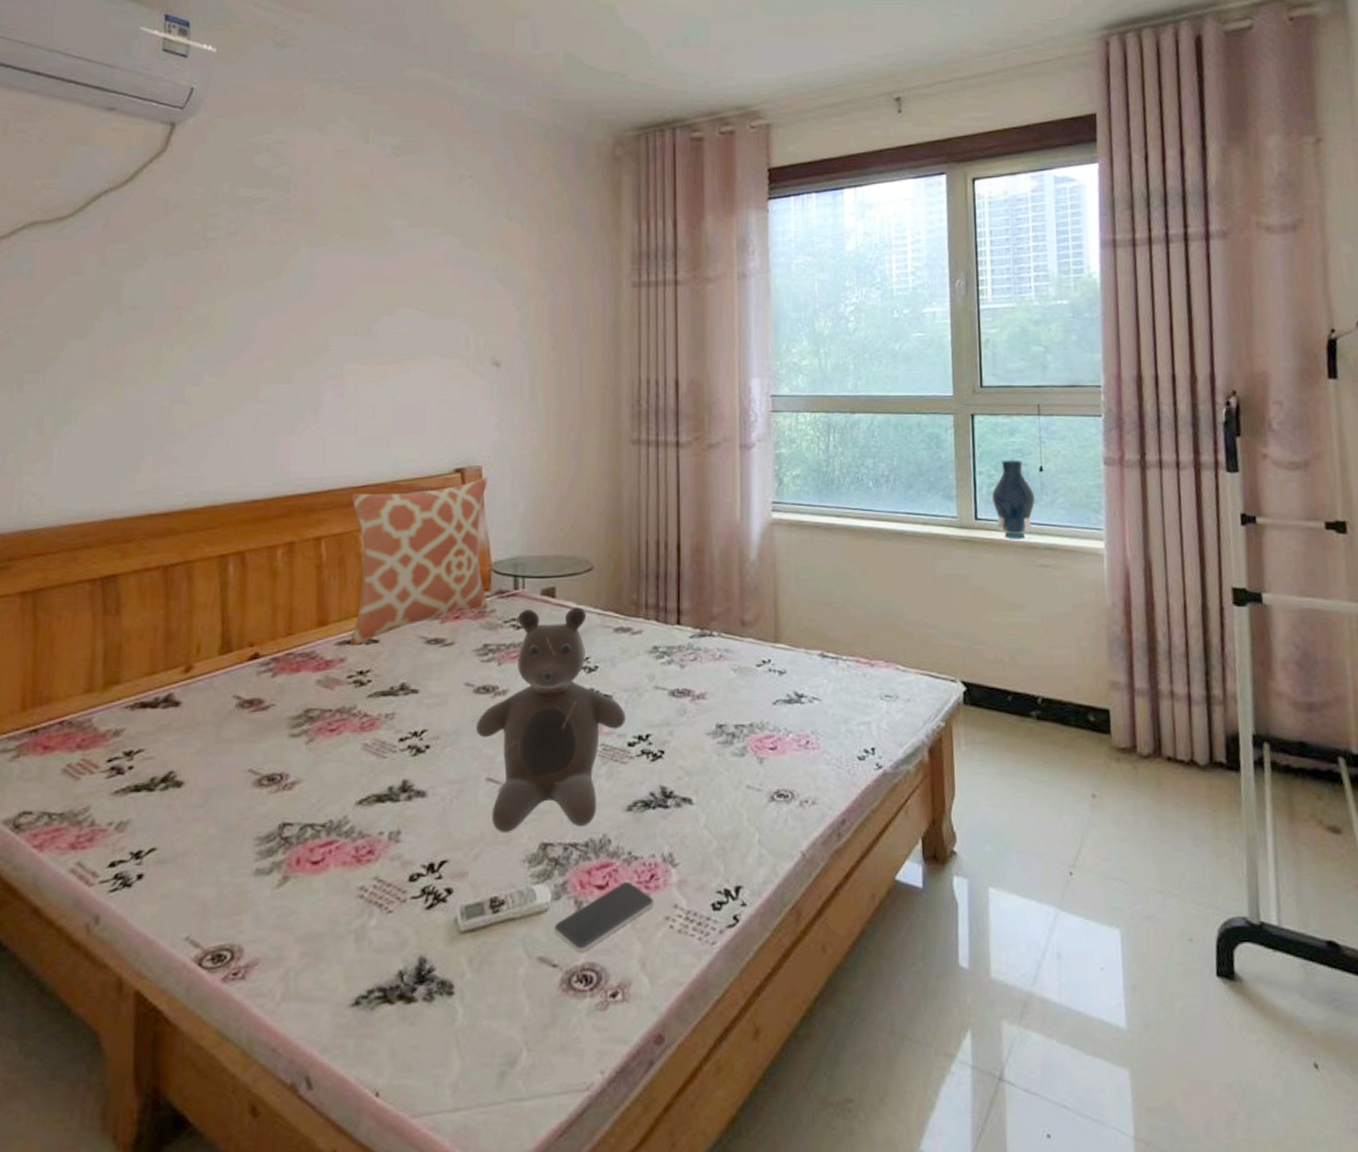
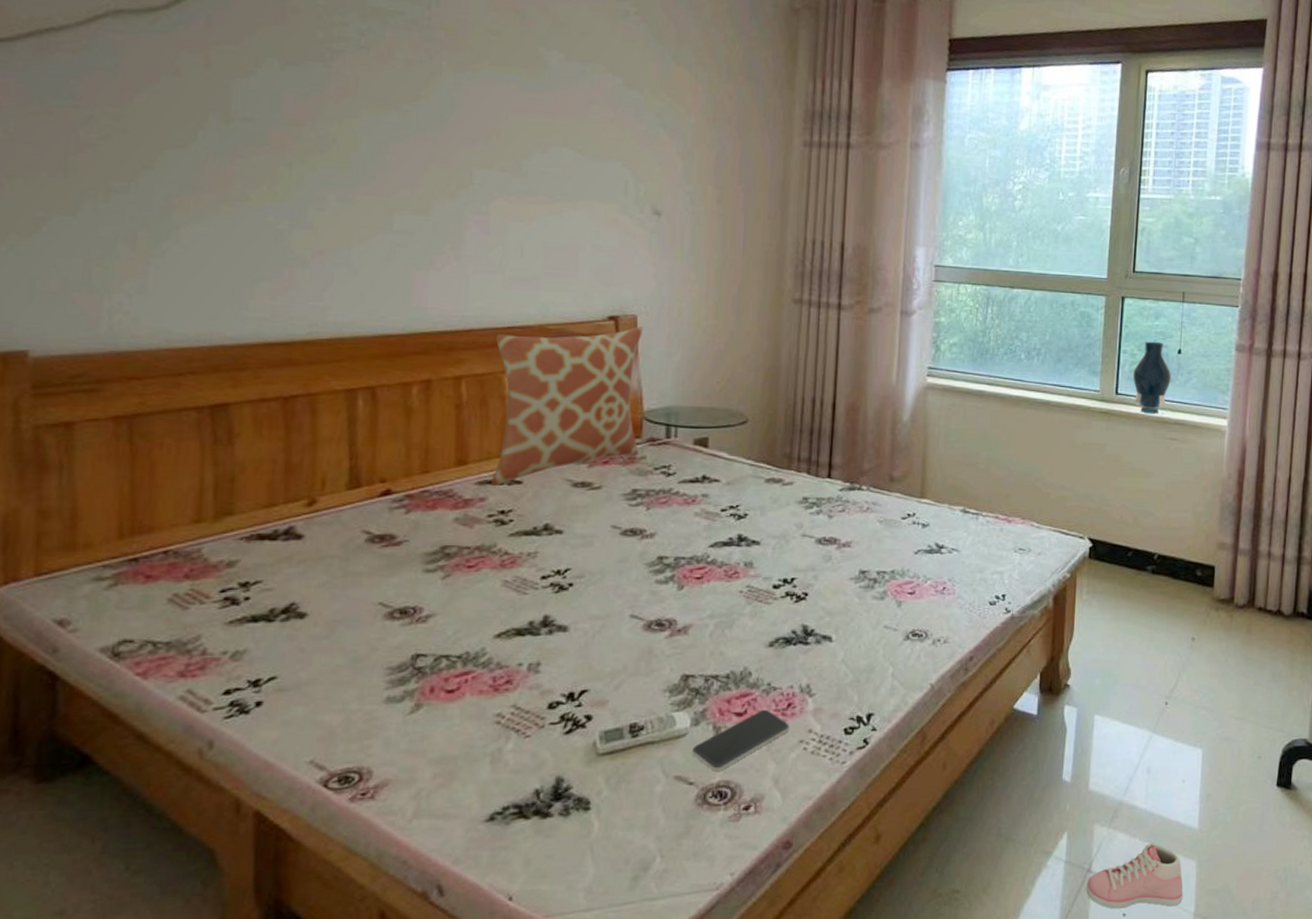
teddy bear: present [475,607,627,833] -> none [621,457,773,666]
sneaker: none [999,1045,1118,1128] -> present [1086,842,1183,909]

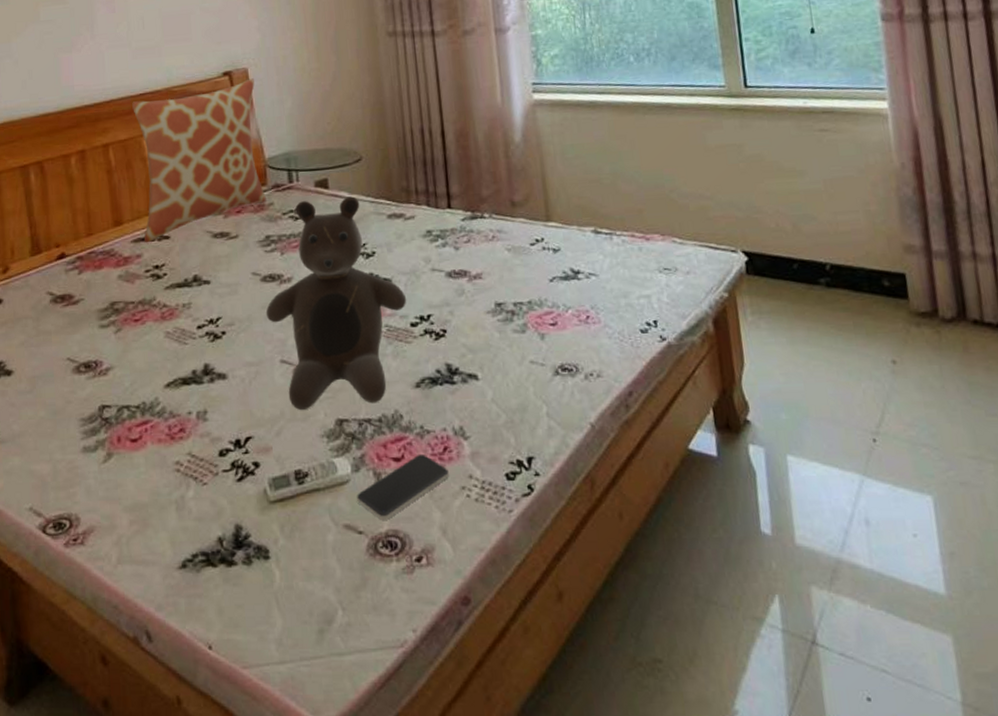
teddy bear: none [621,457,773,666] -> present [265,196,407,411]
sneaker: present [1086,842,1183,909] -> none [813,610,943,692]
vase: present [1132,341,1171,414] -> none [760,23,809,105]

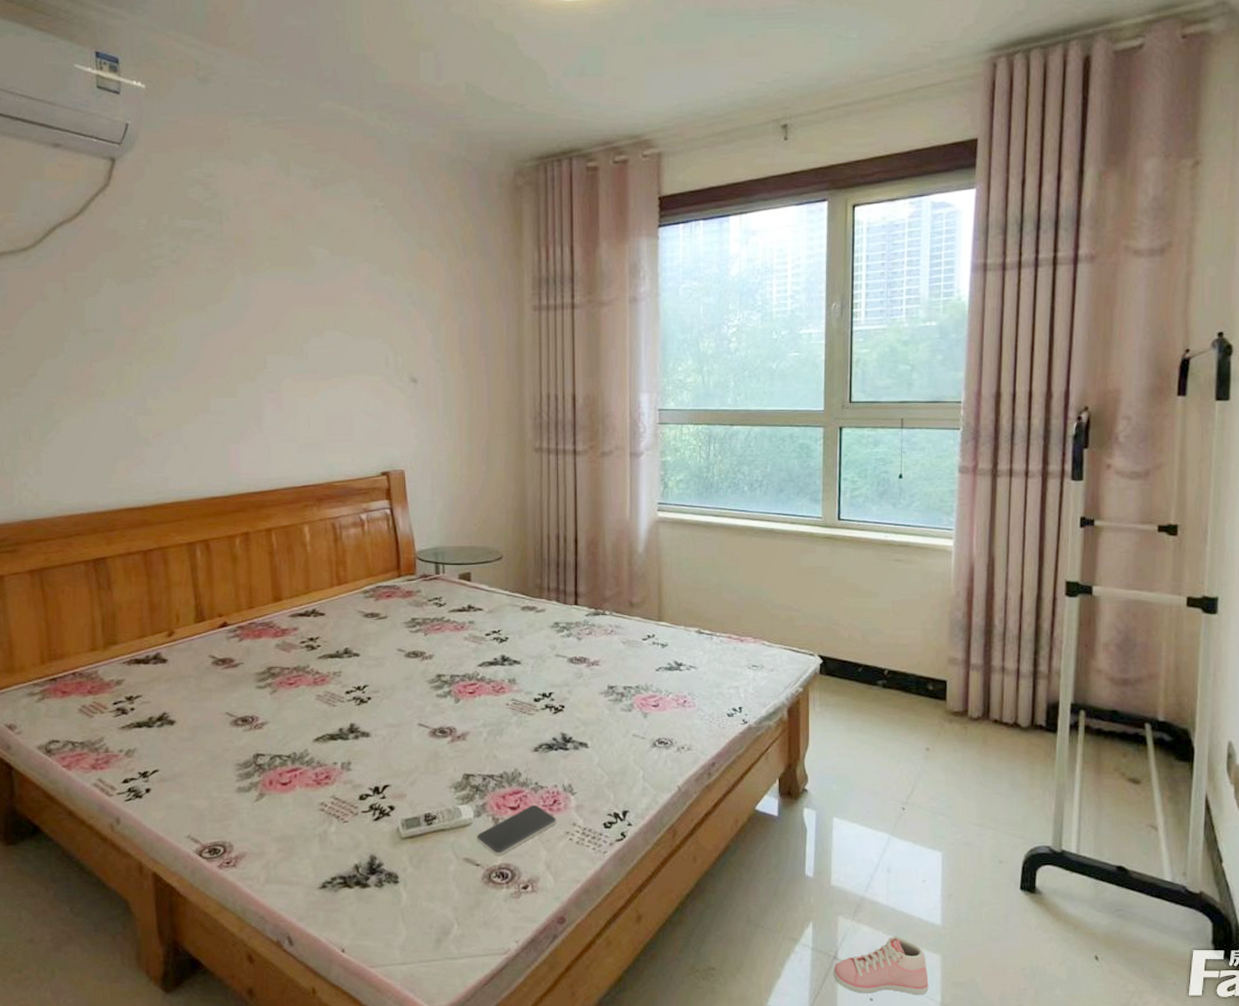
pillow: present [132,78,266,243] -> none [295,480,414,618]
teddy bear: present [265,196,407,411] -> none [408,589,533,766]
sneaker: none [813,610,943,692] -> present [833,936,929,995]

